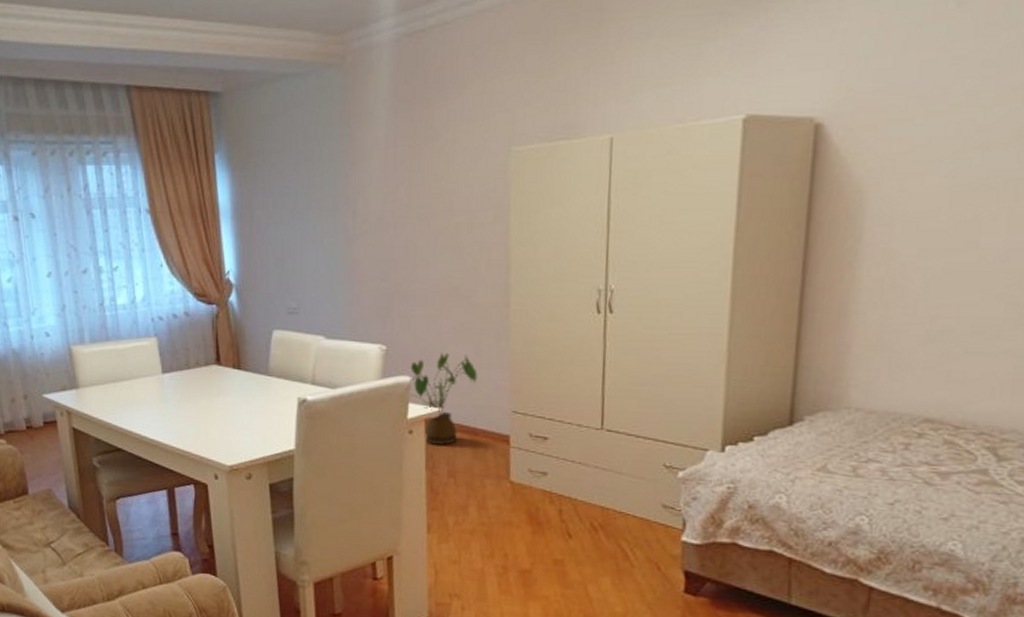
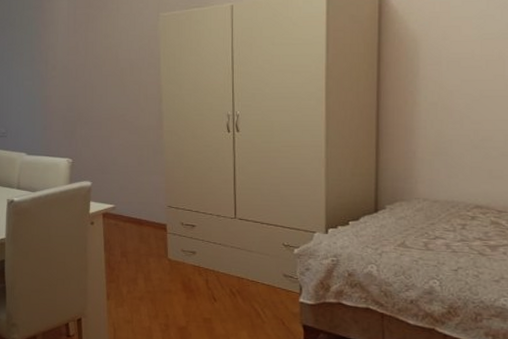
house plant: present [410,353,478,445] -> none [90,164,141,233]

